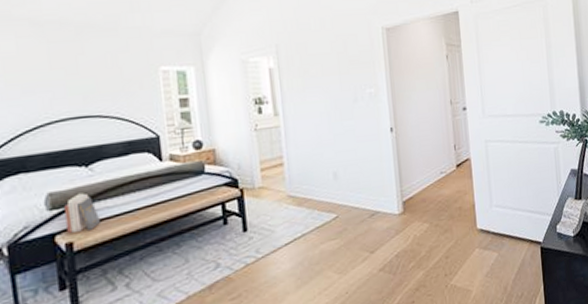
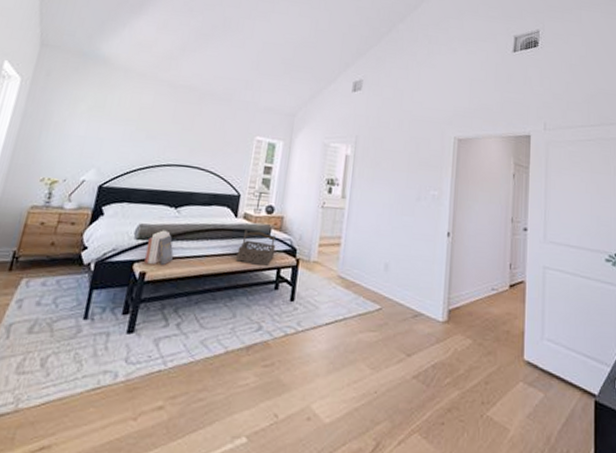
decorative basket: none [172,169,216,207] -> present [236,229,276,267]

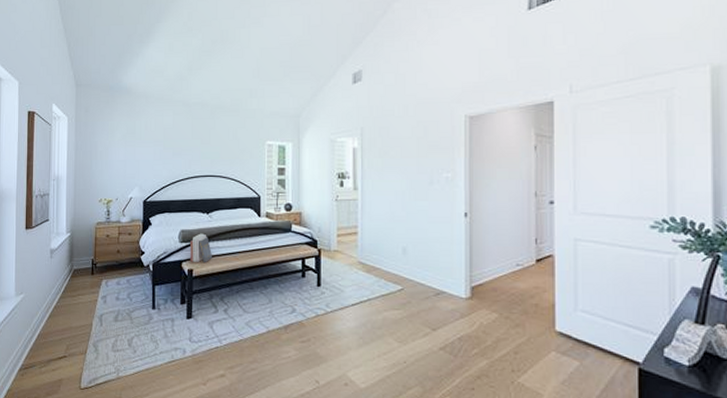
decorative basket: present [236,229,276,267] -> none [265,227,298,258]

